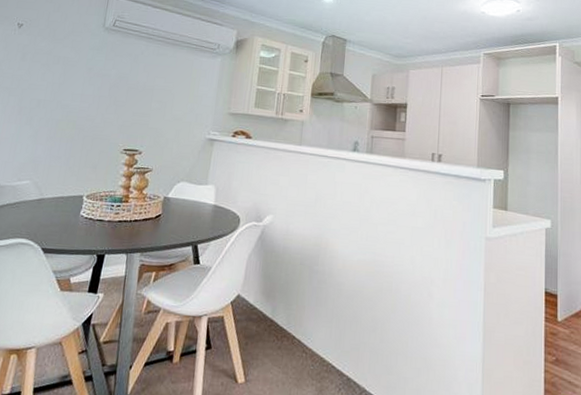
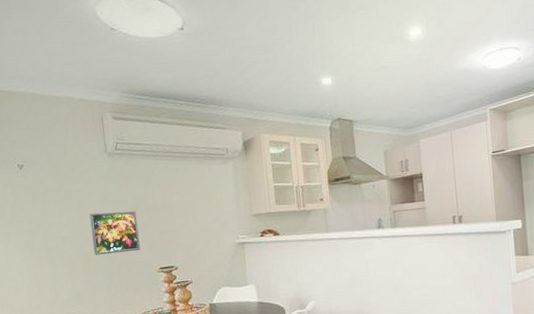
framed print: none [63,81,116,127] -> present [89,210,141,255]

